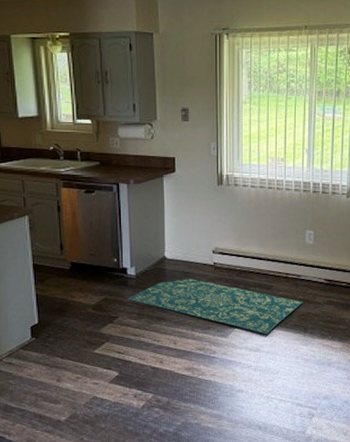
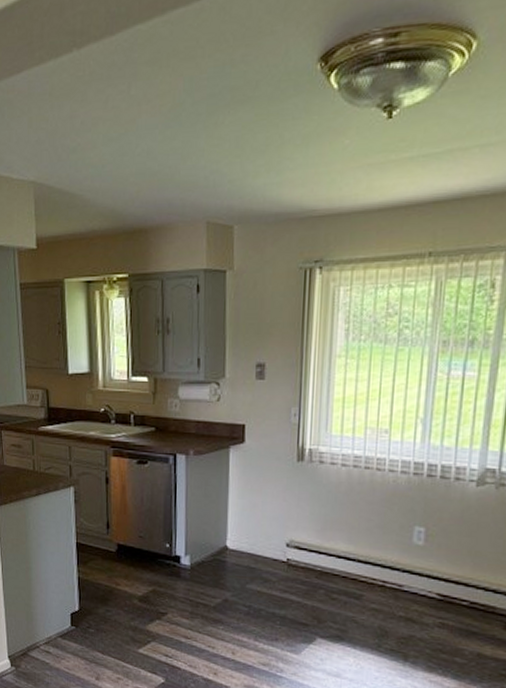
rug: present [127,279,303,335] -> none [179,575,404,658]

